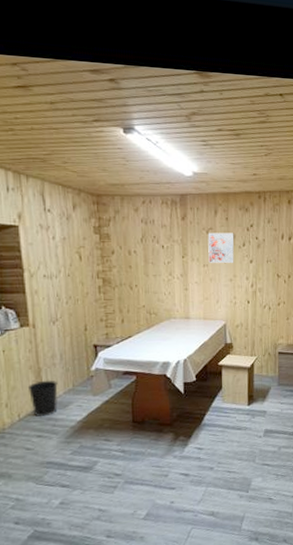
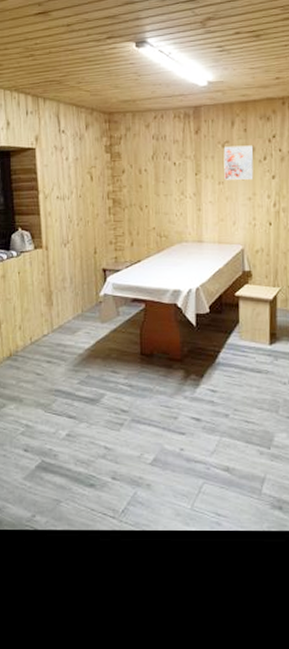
wastebasket: present [29,380,58,418] -> none [40,304,68,342]

